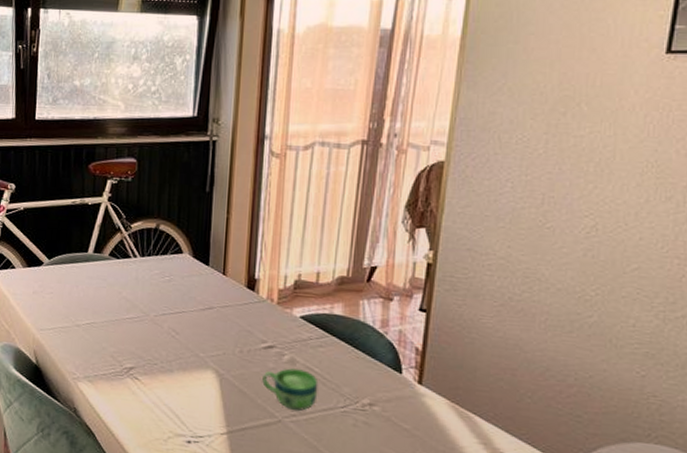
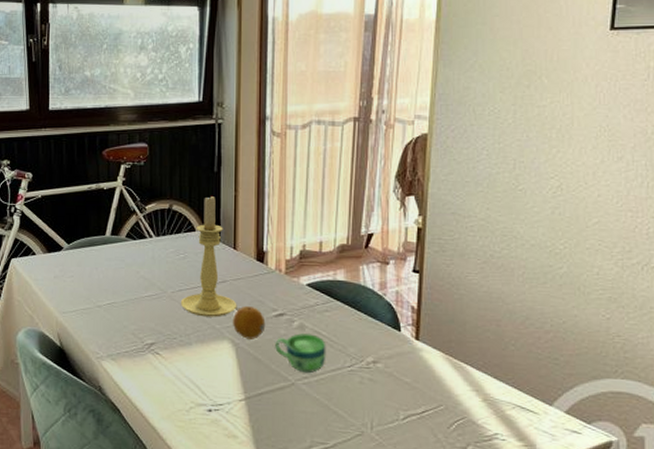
candle holder: none [163,216,224,345] -> present [180,195,237,317]
fruit: none [218,334,254,371] -> present [233,305,266,339]

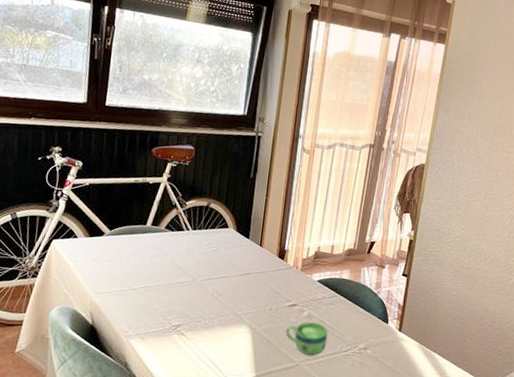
candle holder: present [180,195,237,317] -> none [208,198,258,305]
fruit: present [233,305,266,339] -> none [252,295,280,325]

